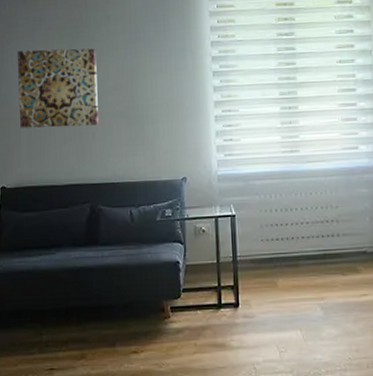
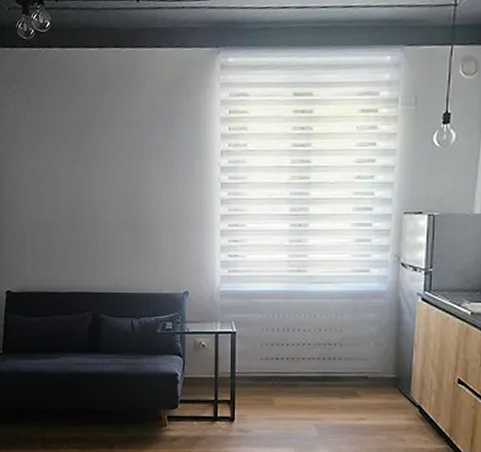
wall art: present [17,48,98,128] -> none [21,153,102,234]

